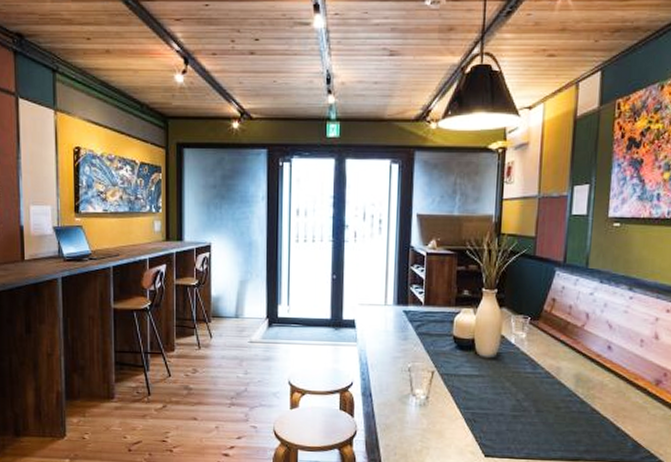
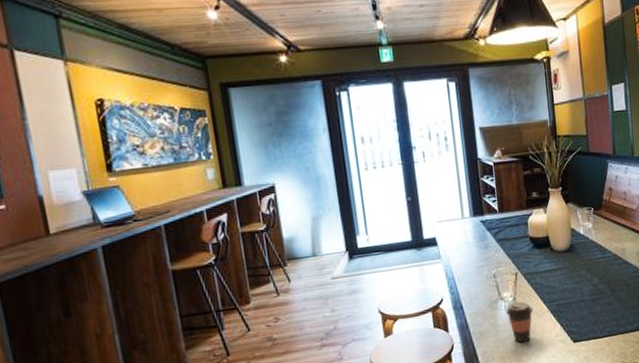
coffee cup: none [416,402,445,445] -> present [506,301,533,343]

